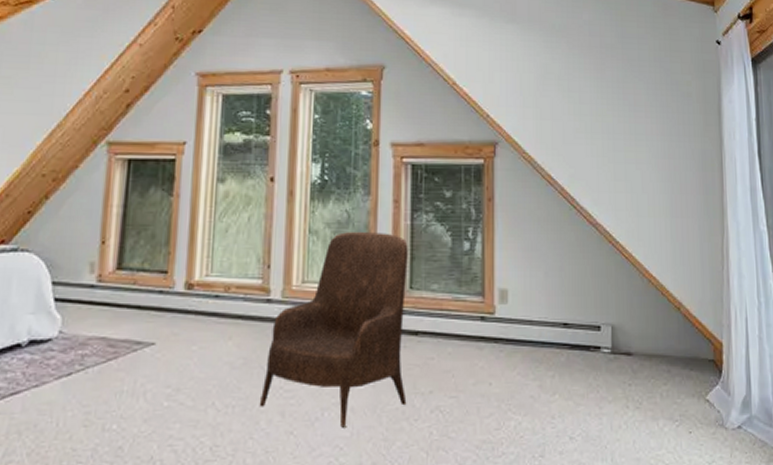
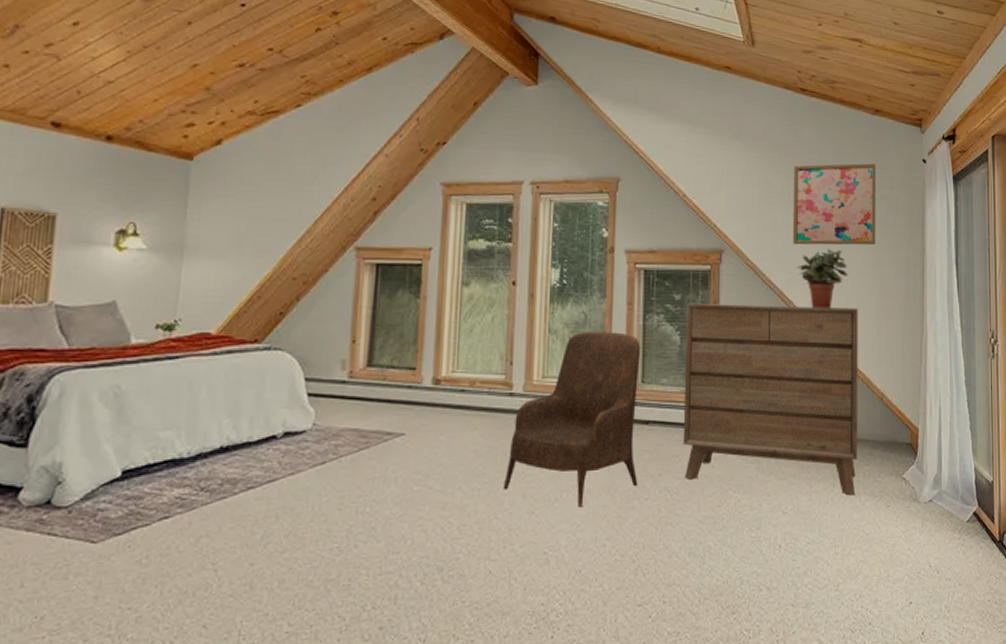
dresser: none [456,201,654,420] -> present [683,303,858,496]
wall art: none [573,46,667,136] -> present [792,163,876,246]
potted plant: none [578,140,637,207] -> present [796,249,848,309]

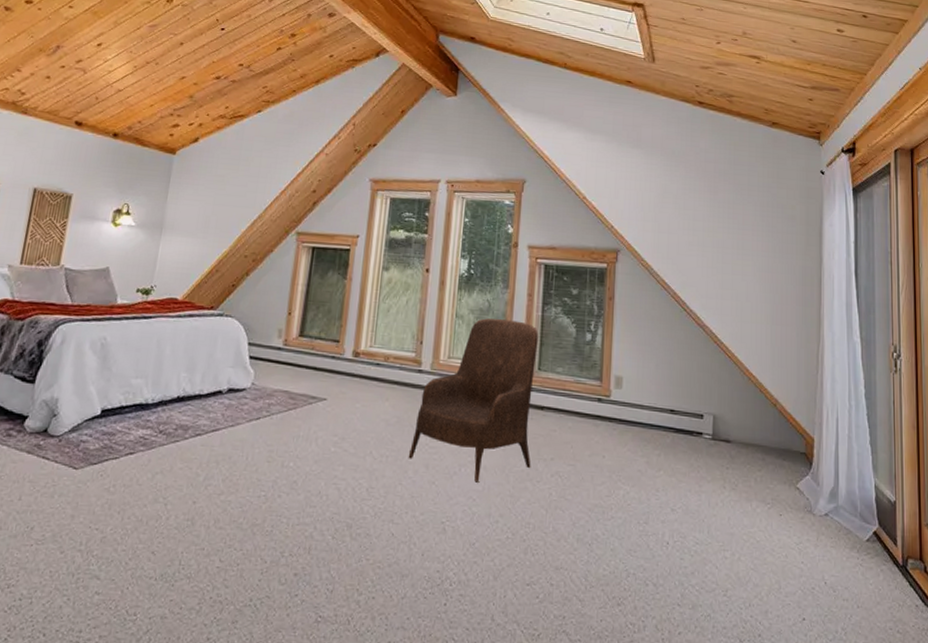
dresser: present [683,303,858,496] -> none [575,298,752,500]
wall art: present [792,163,876,246] -> none [687,173,772,253]
potted plant: present [796,249,848,309] -> none [690,254,742,312]

